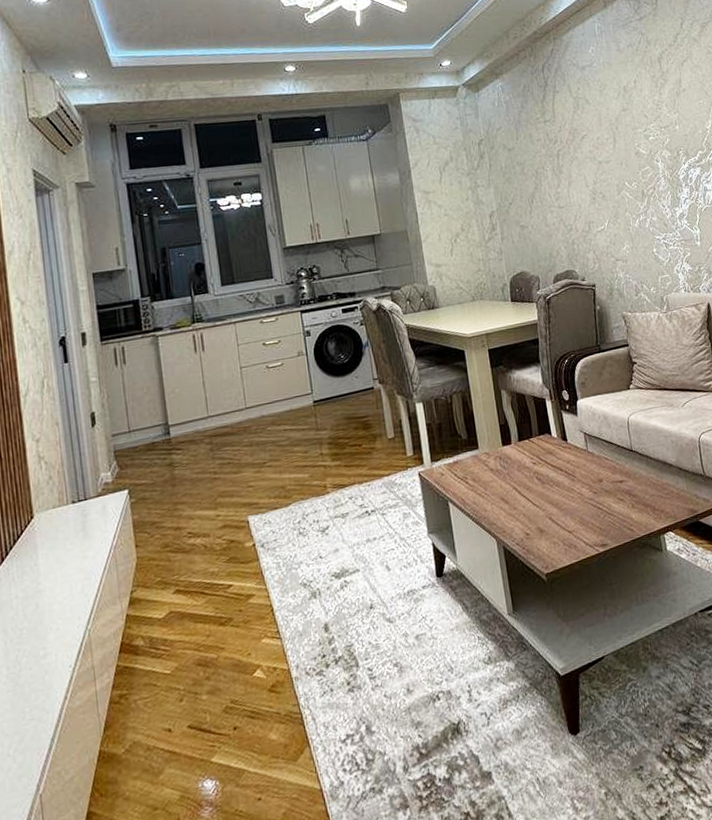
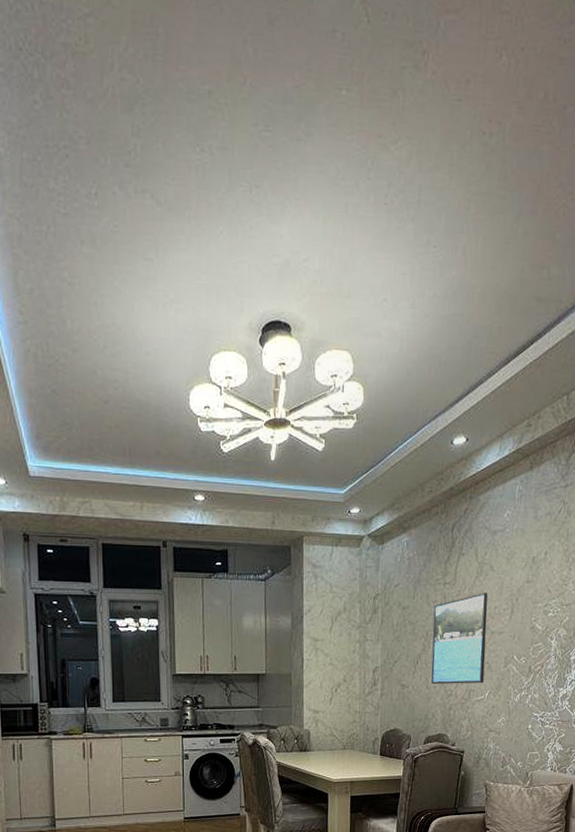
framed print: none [538,125,601,222] -> present [431,593,488,685]

